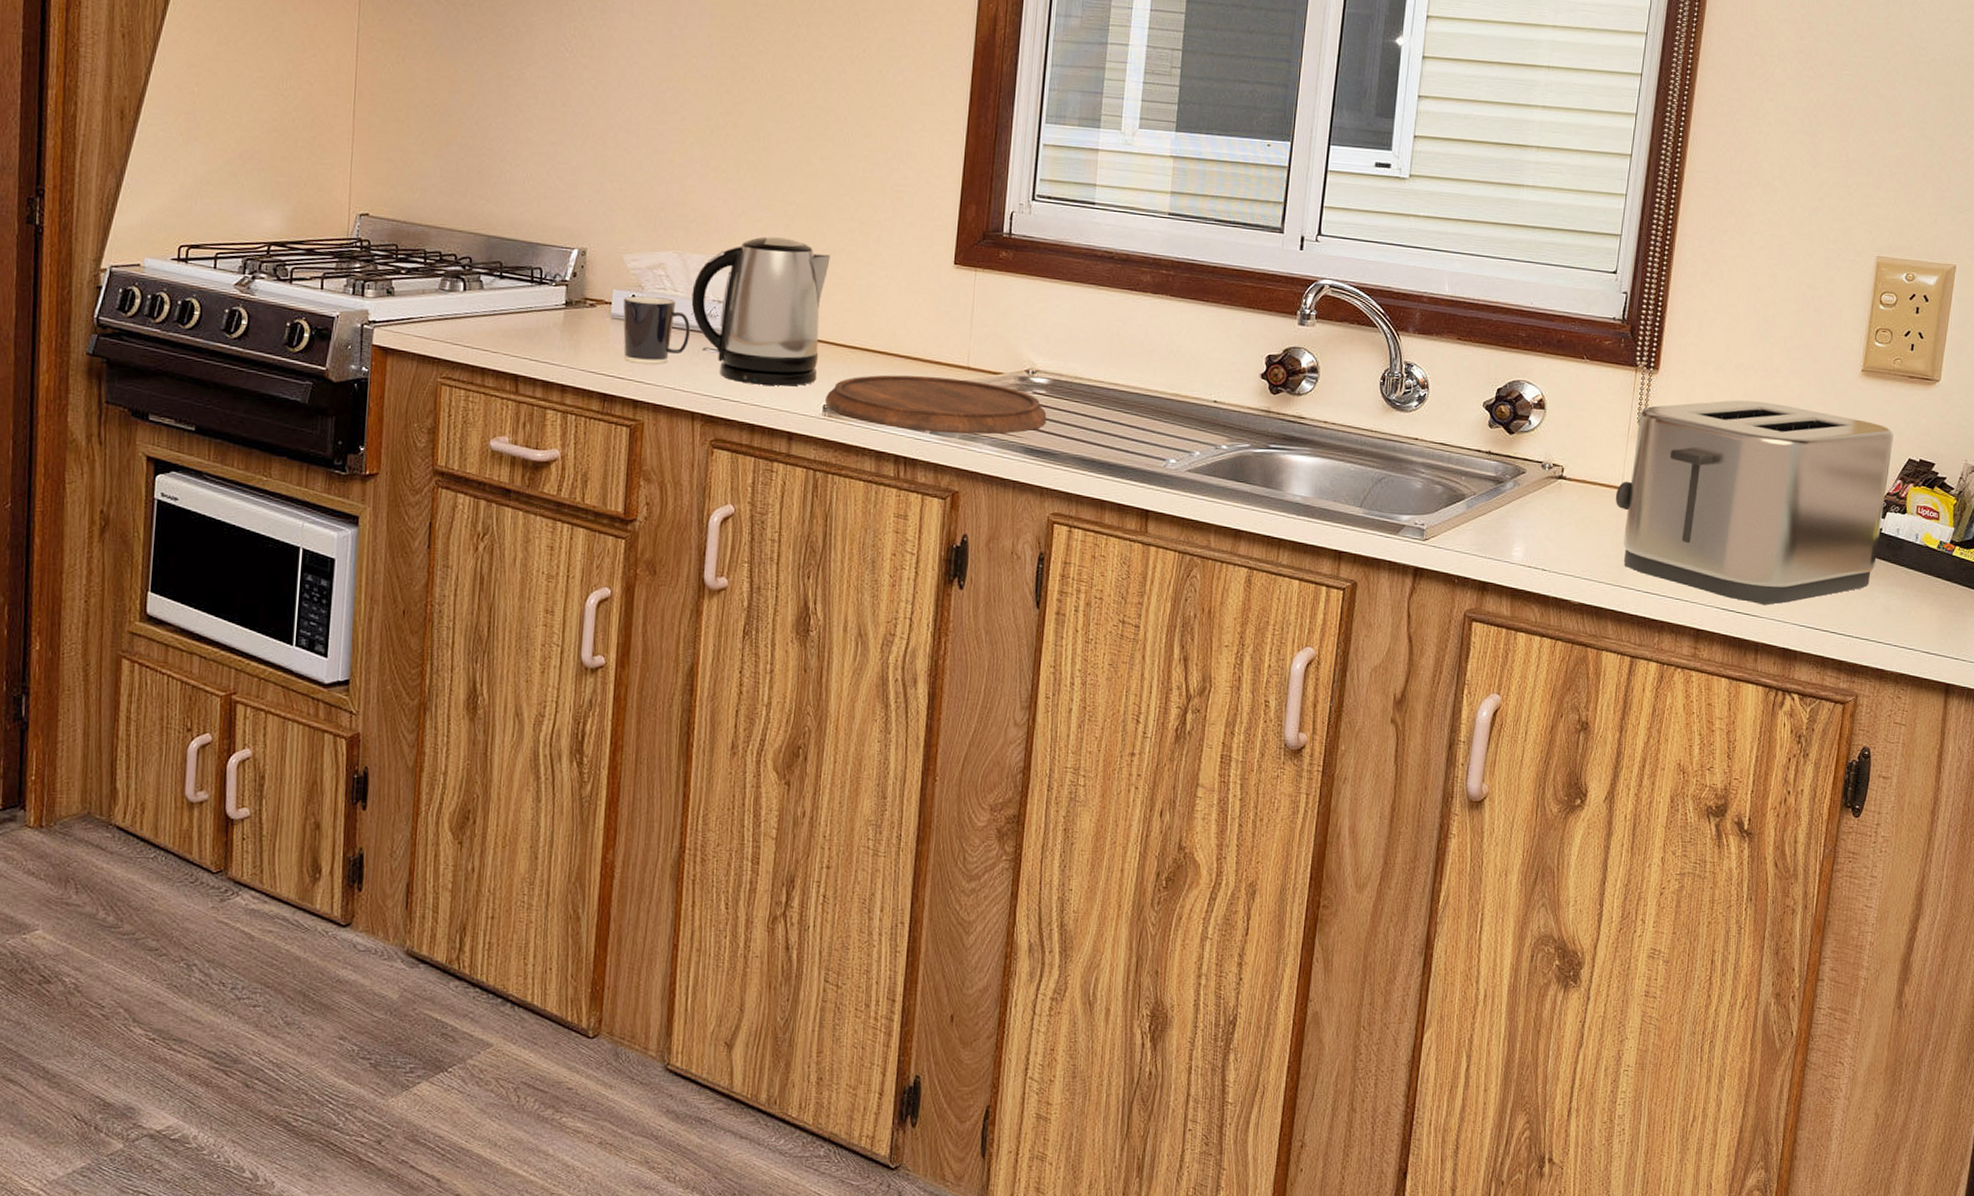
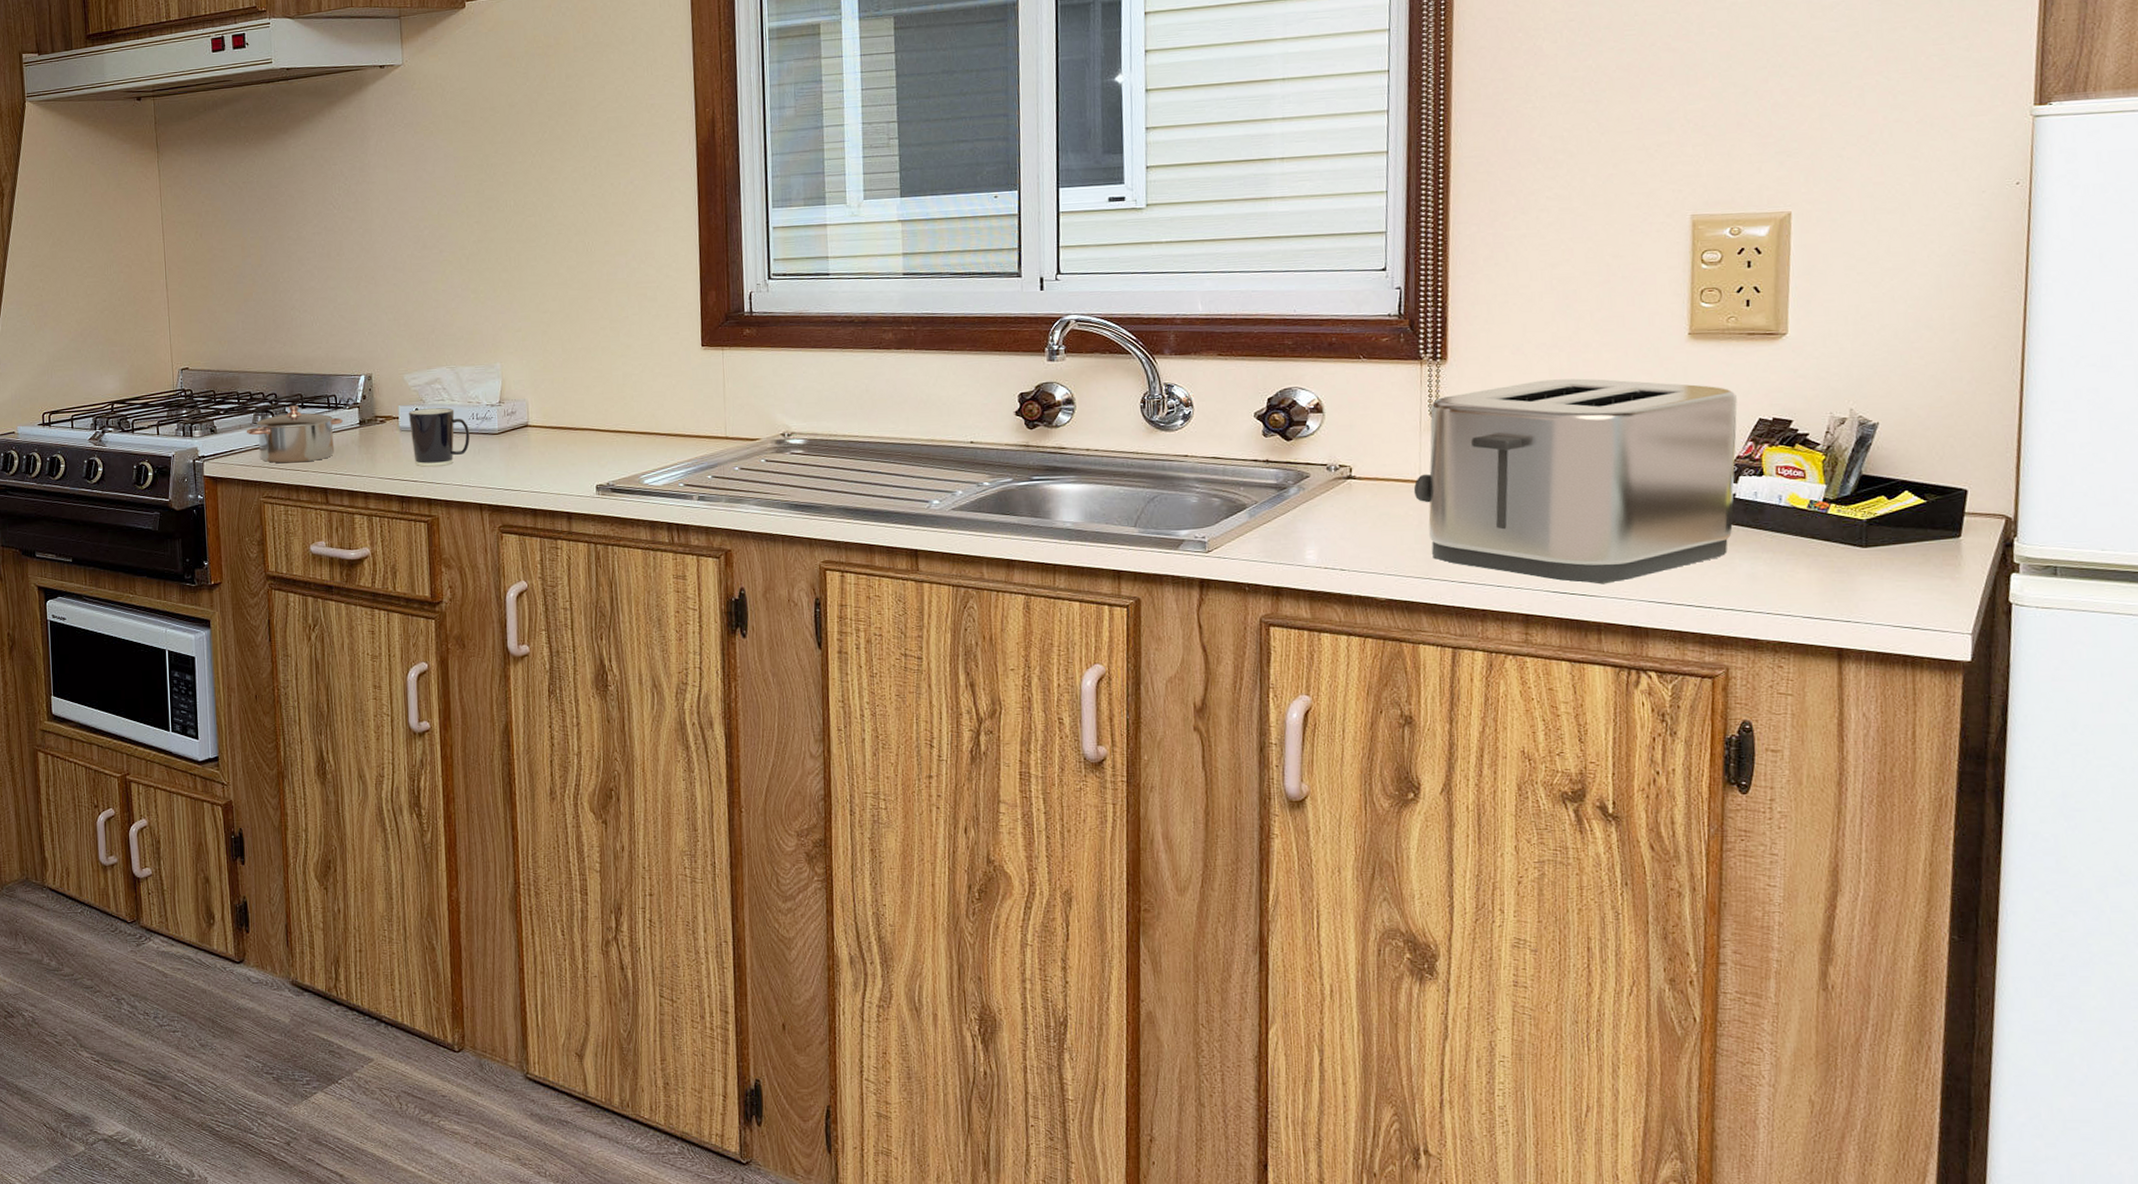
cooking pot: none [429,274,546,342] -> present [246,405,343,464]
kettle: present [691,236,830,386] -> none [467,342,588,474]
cutting board: present [825,375,1047,435] -> none [597,448,807,499]

